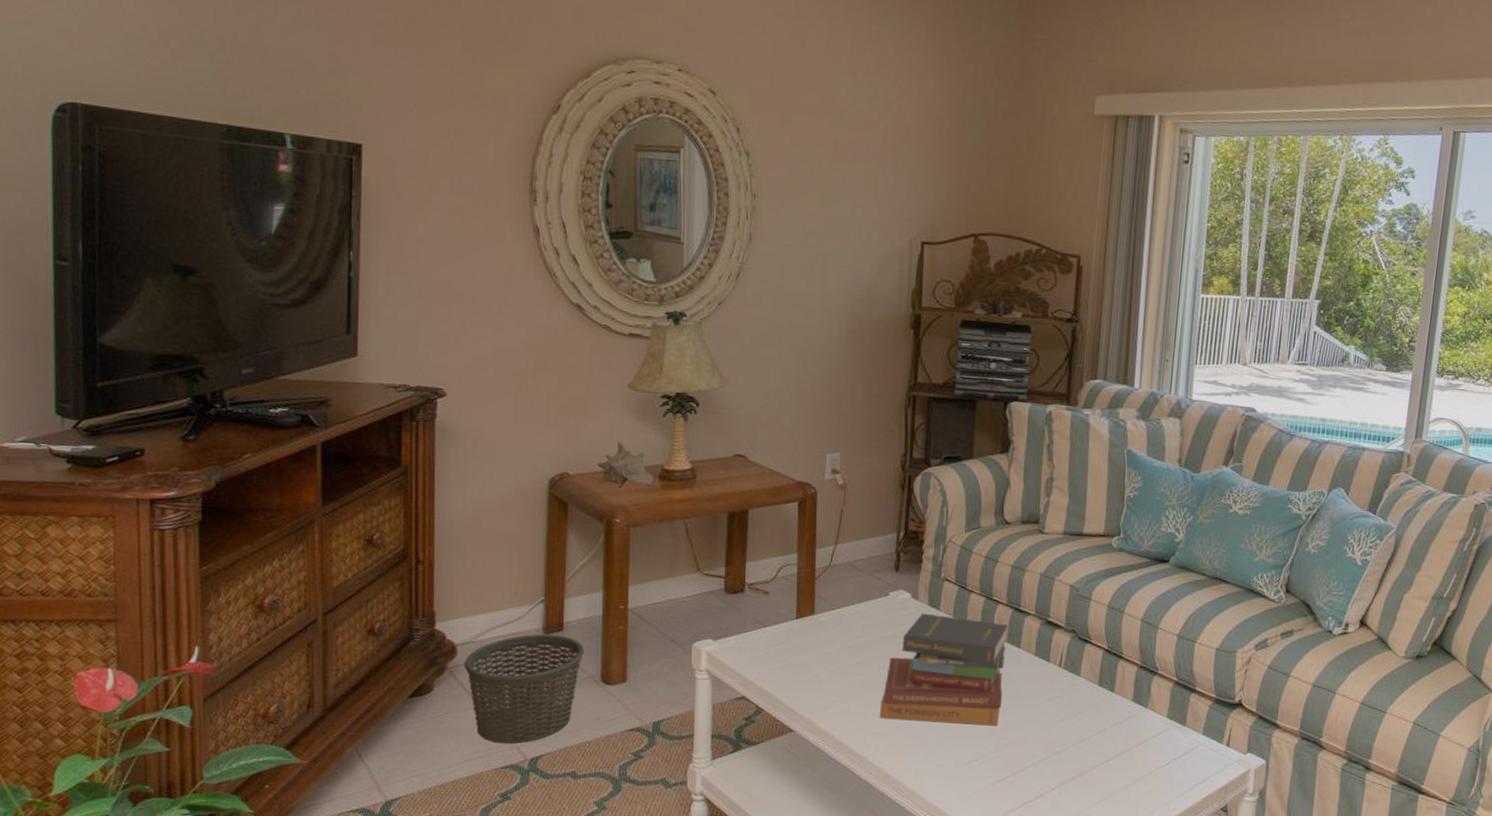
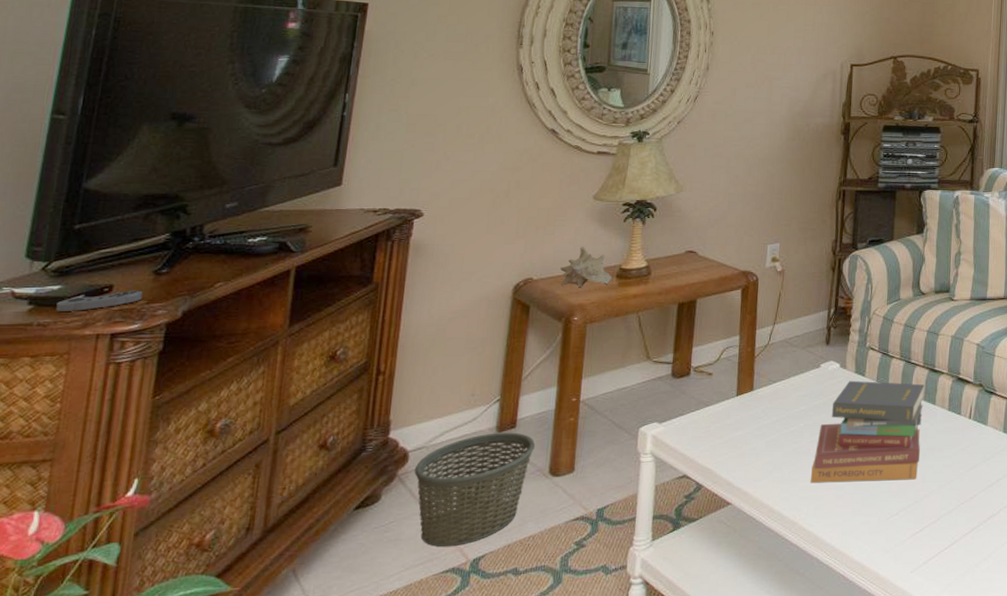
control: none [93,455,174,474] -> present [56,290,143,313]

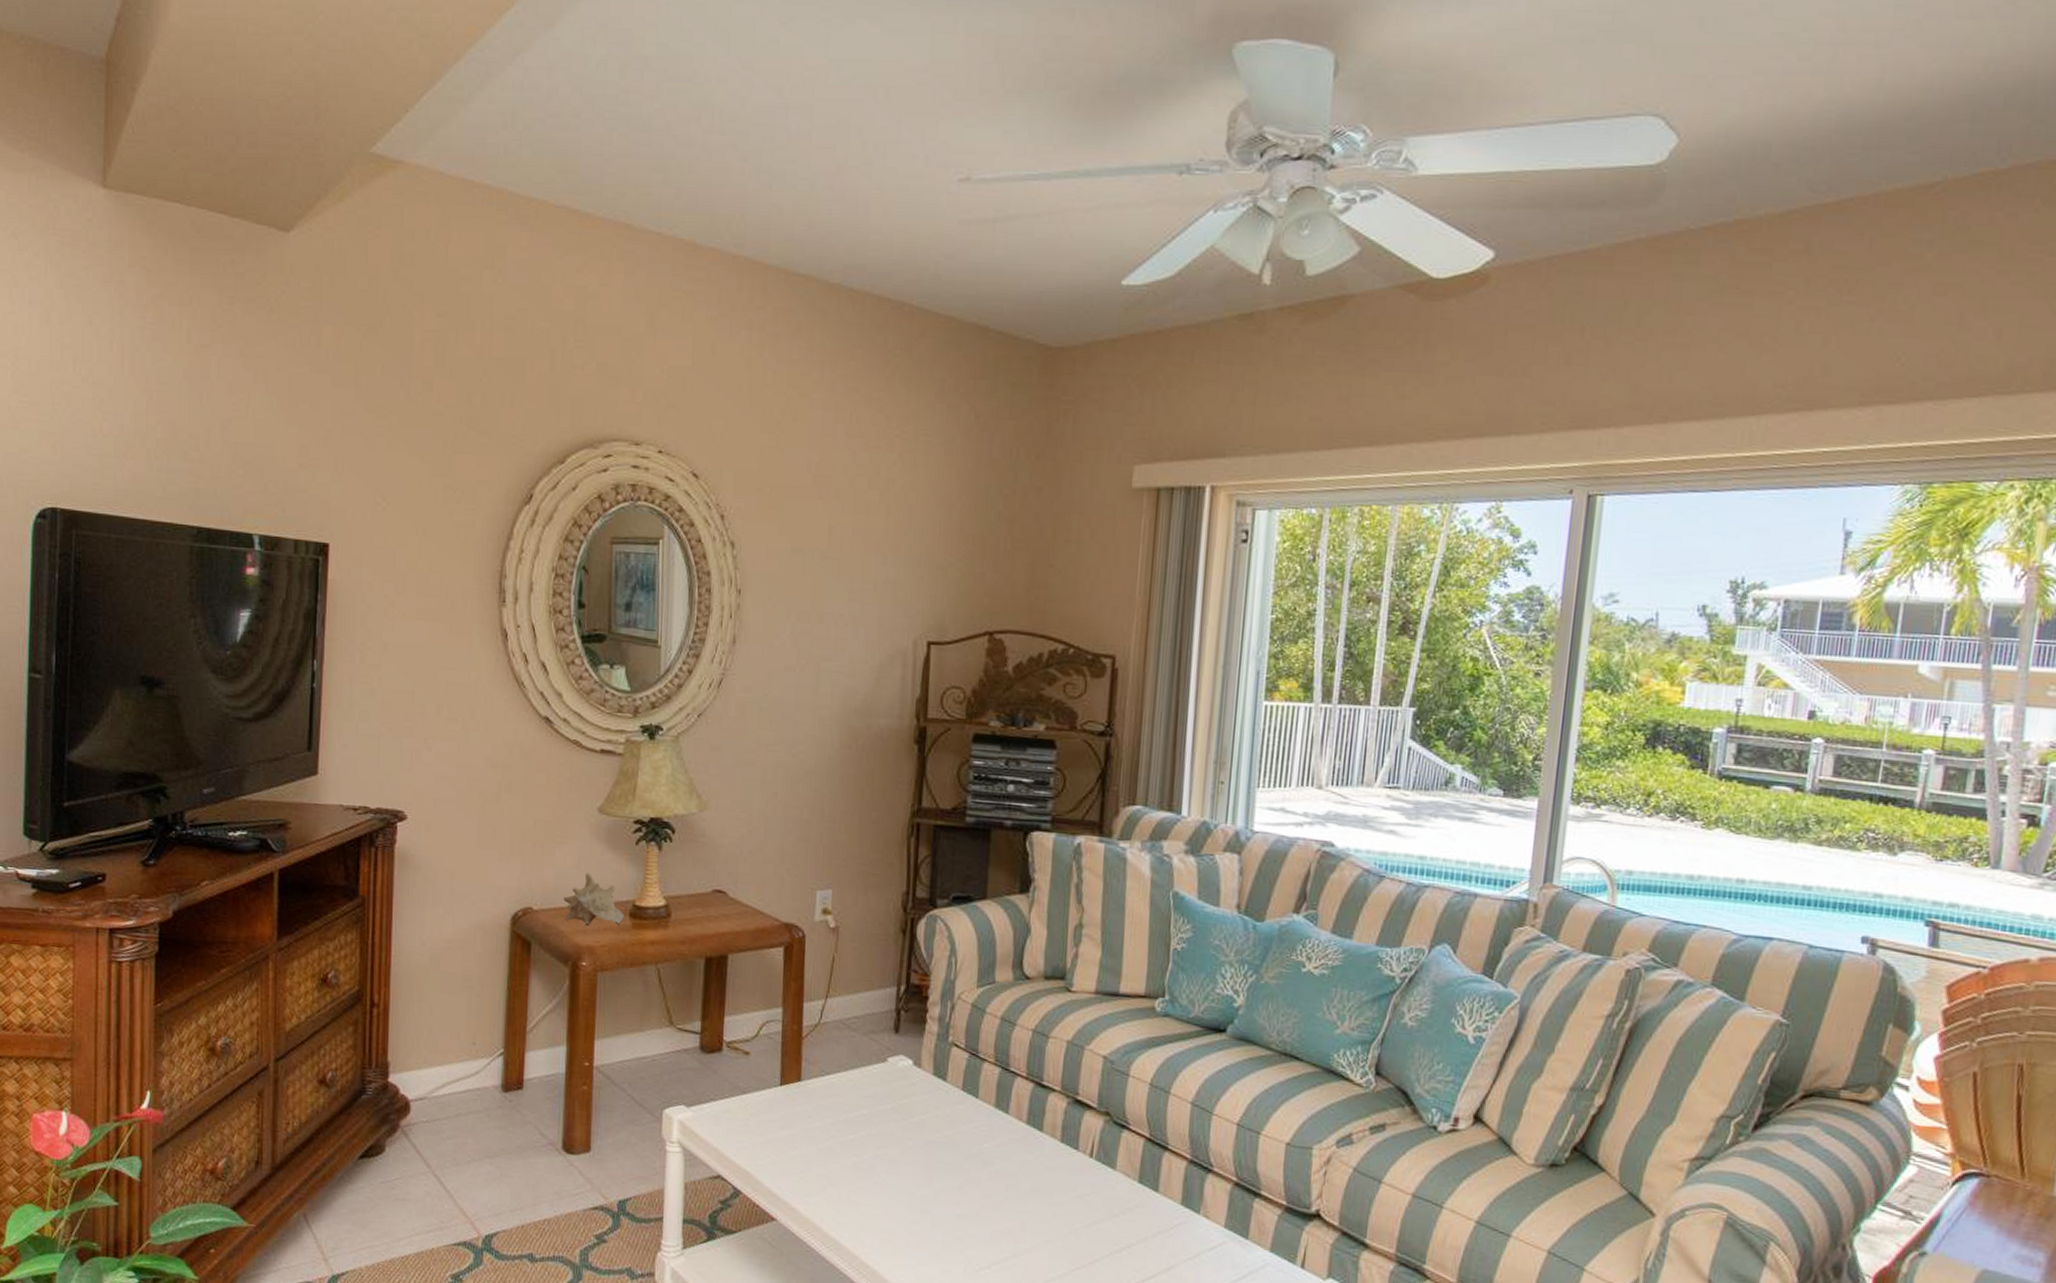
control: present [56,290,143,313] -> none [57,881,134,900]
basket: present [414,432,536,547] -> none [417,1091,546,1217]
books: present [810,380,925,482] -> none [874,1084,1028,1227]

